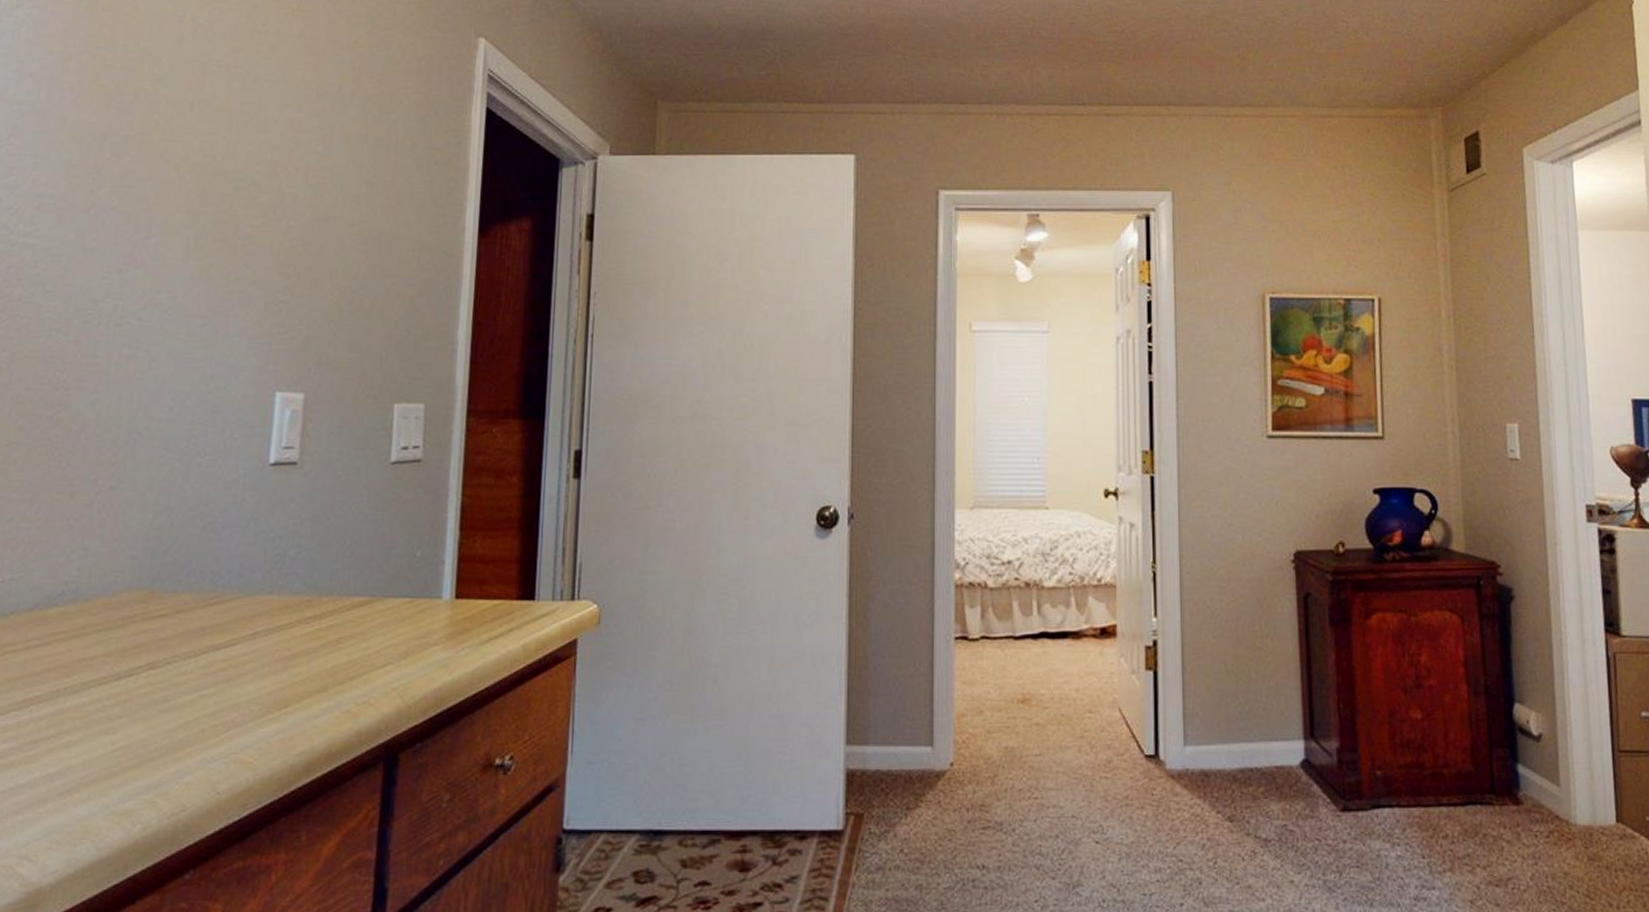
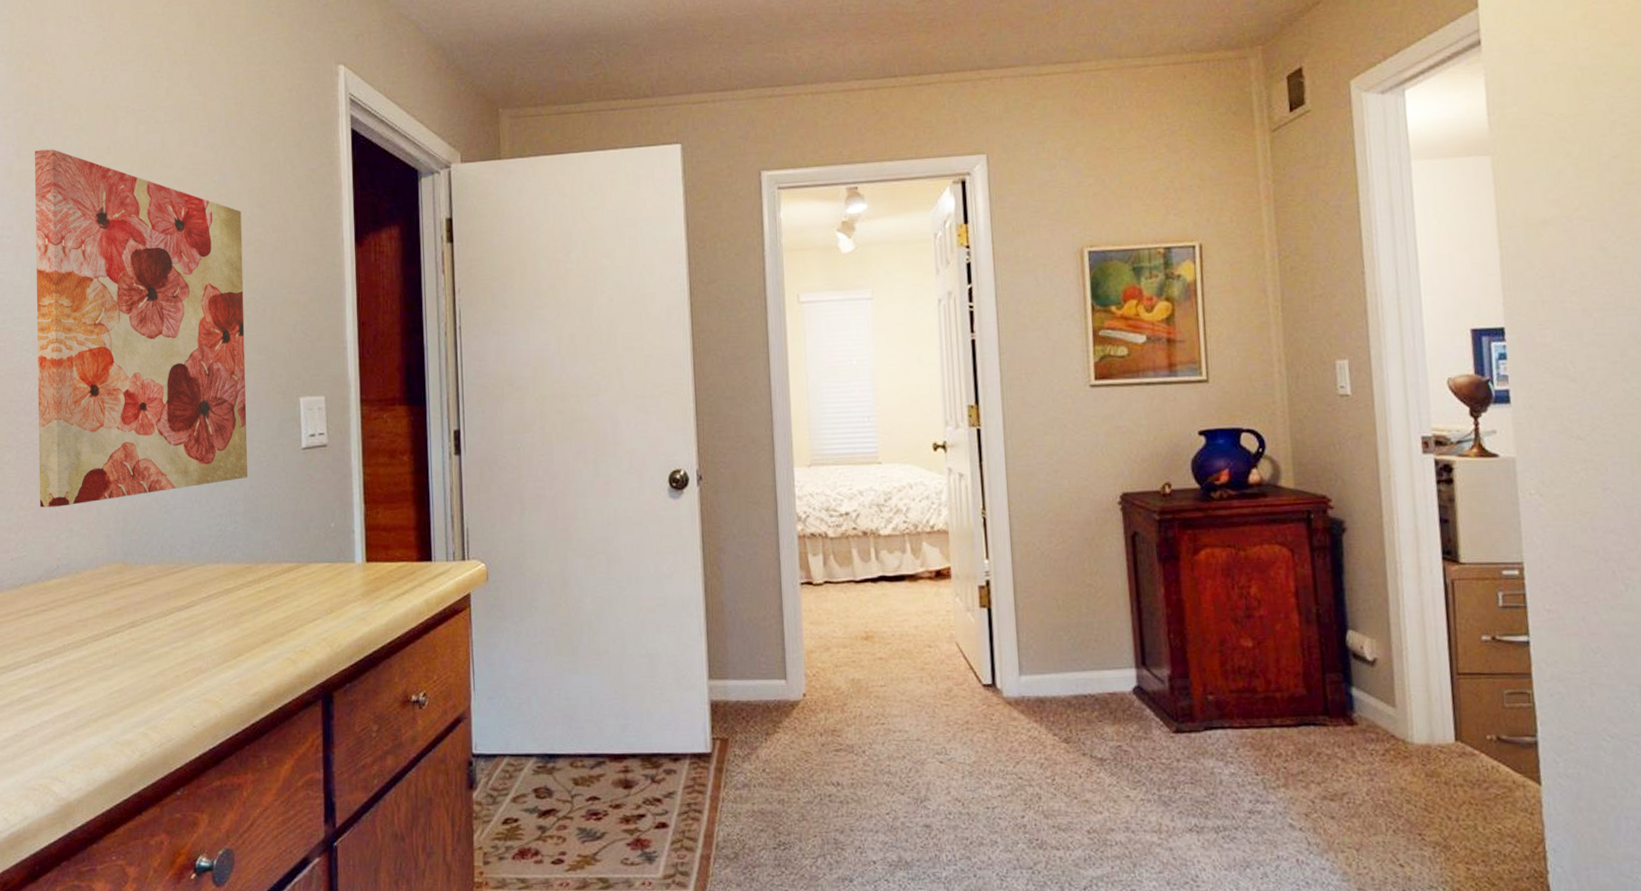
wall art: none [48,100,346,519] -> present [34,149,248,508]

